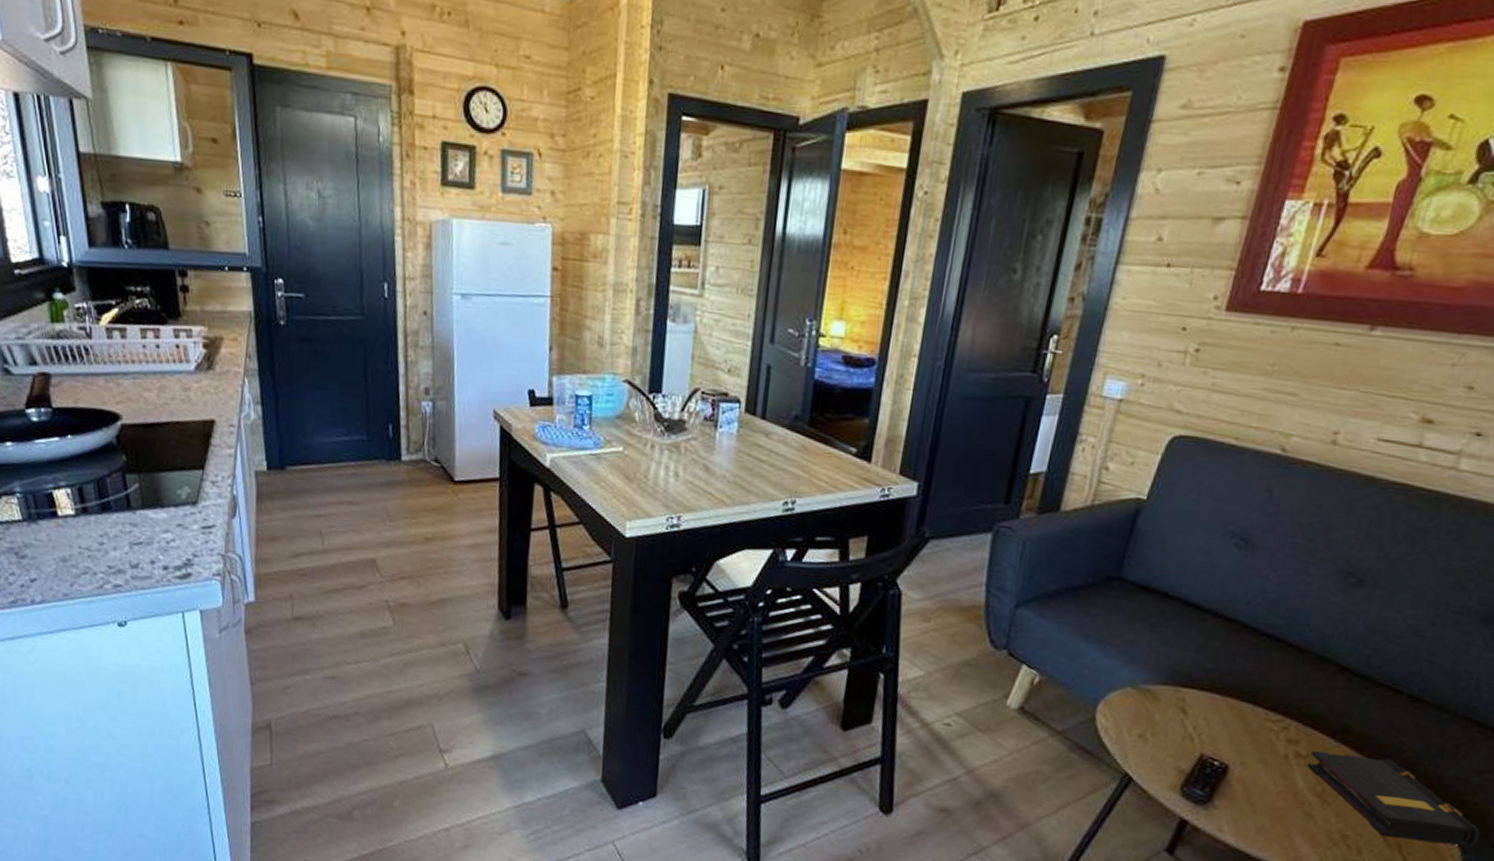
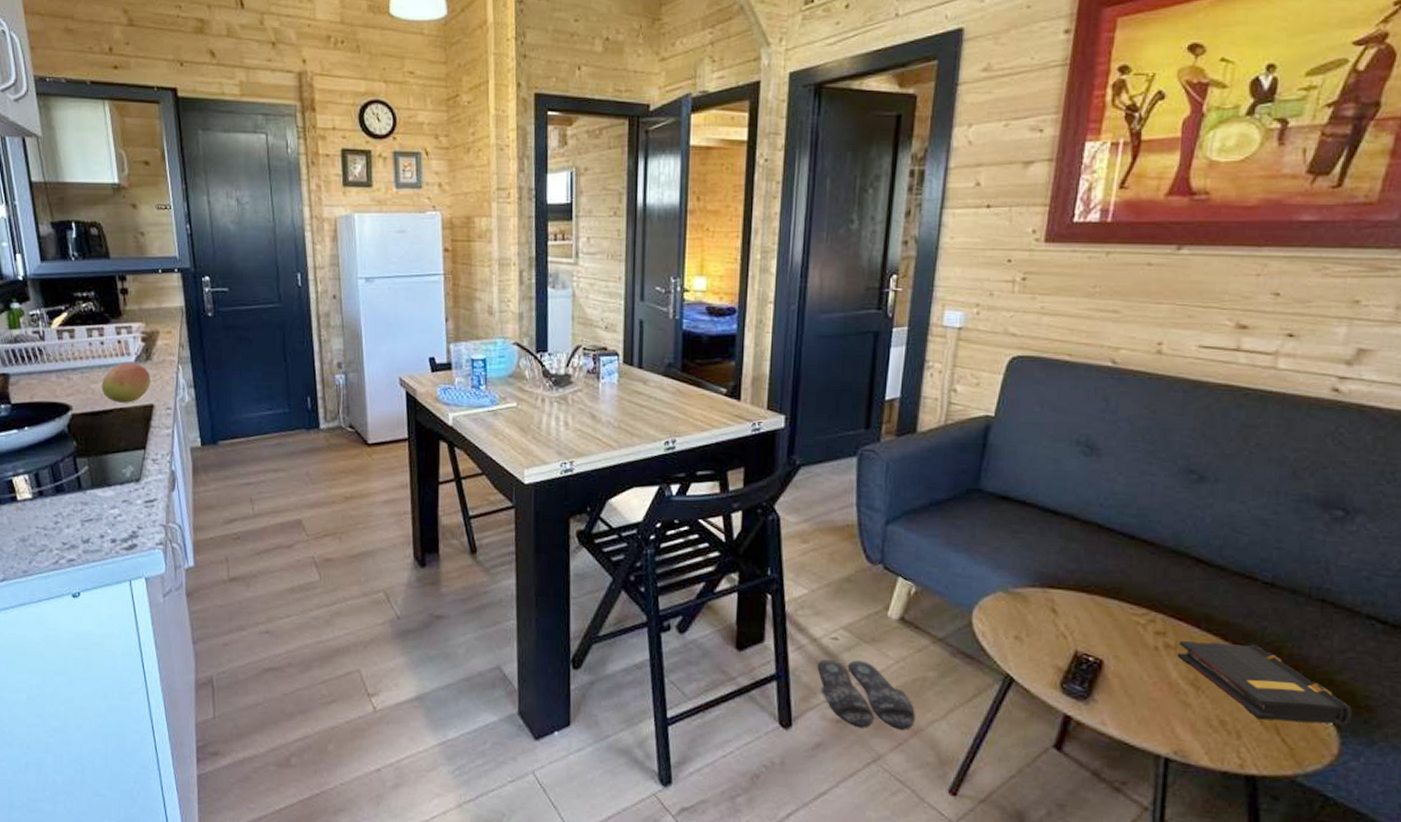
fruit: none [156,369,212,416] -> present [101,361,150,403]
slippers: none [926,744,1024,823] -> present [818,658,915,730]

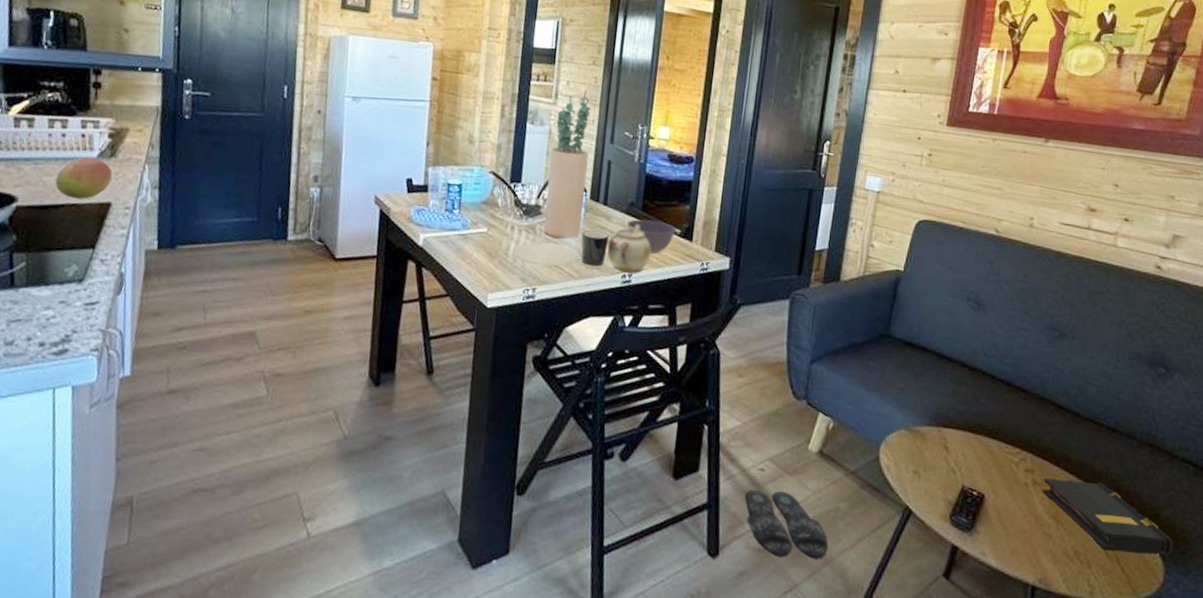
plate: none [545,413,617,438] -> present [512,241,579,267]
vase: none [575,244,618,408] -> present [543,89,591,239]
mug: none [617,396,647,437] -> present [581,230,609,269]
teapot: none [646,386,695,439] -> present [607,224,652,273]
soup bowl: none [665,380,721,416] -> present [626,219,675,254]

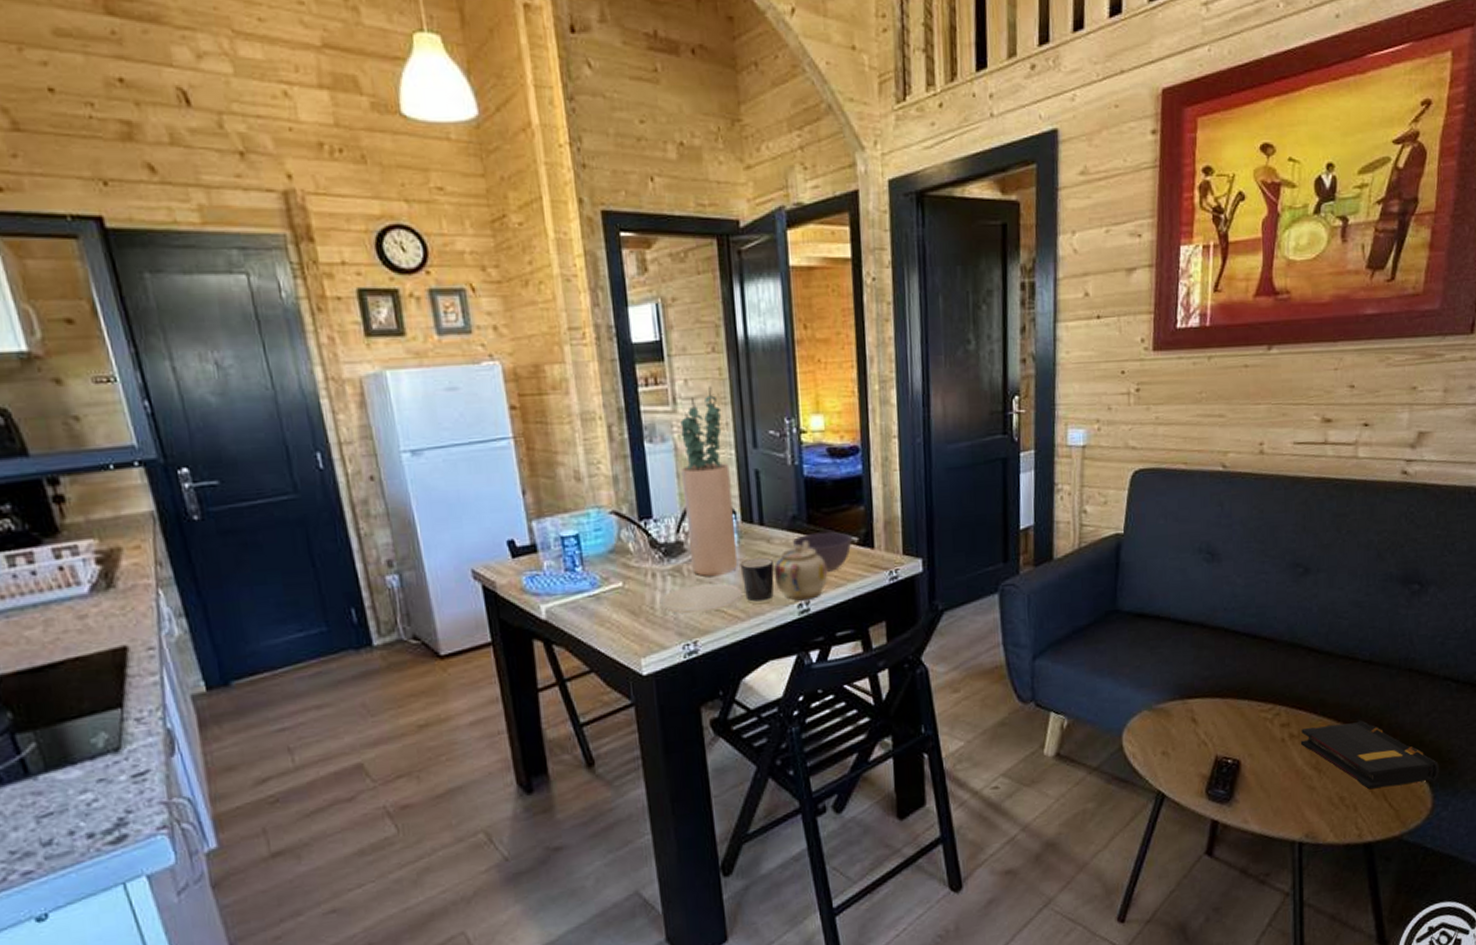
fruit: present [55,156,113,199] -> none [40,593,118,651]
slippers: present [745,489,828,559] -> none [982,805,1079,875]

